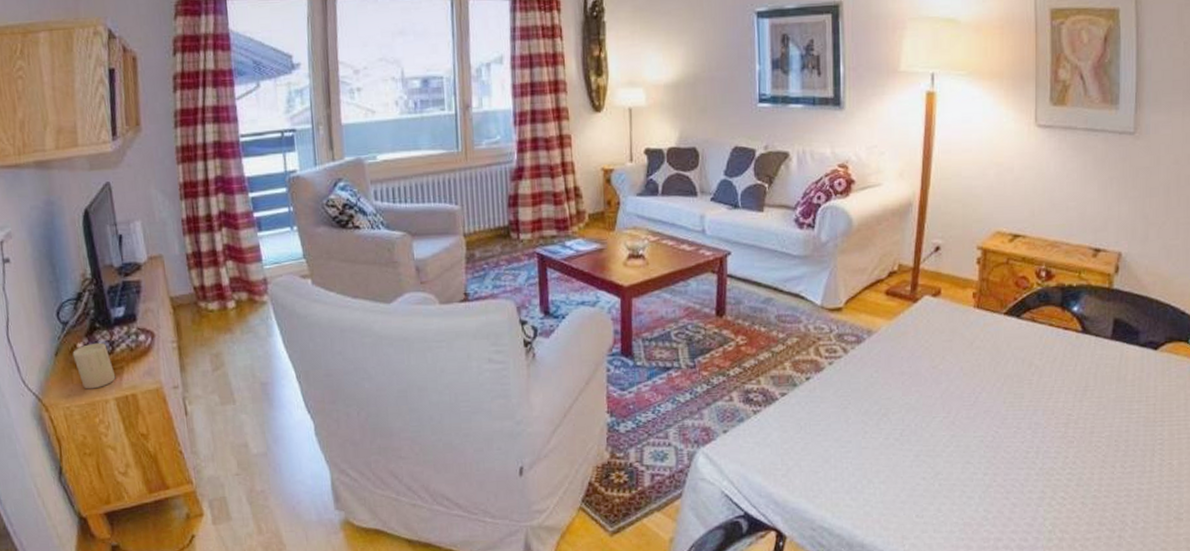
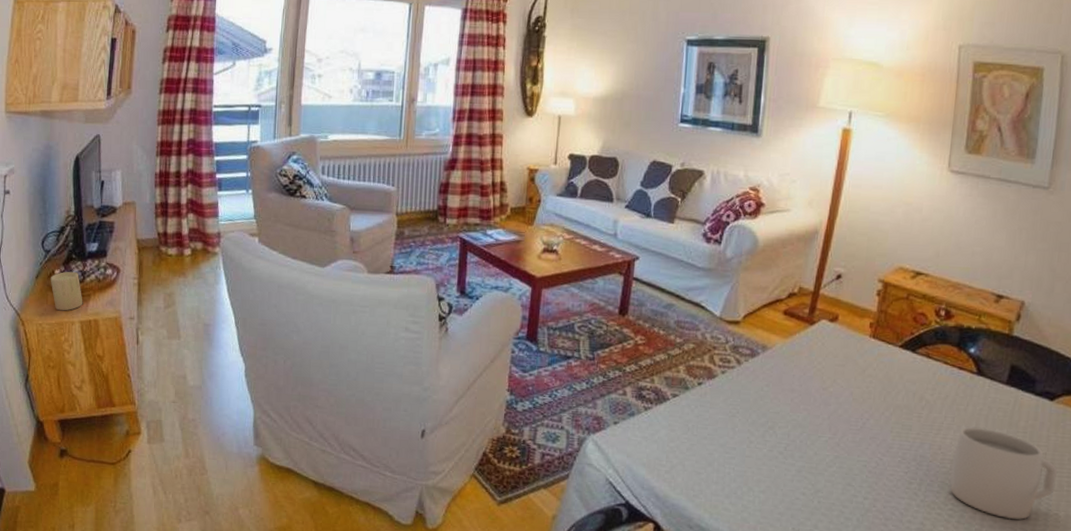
mug: none [1066,387,1168,476] -> present [950,427,1058,520]

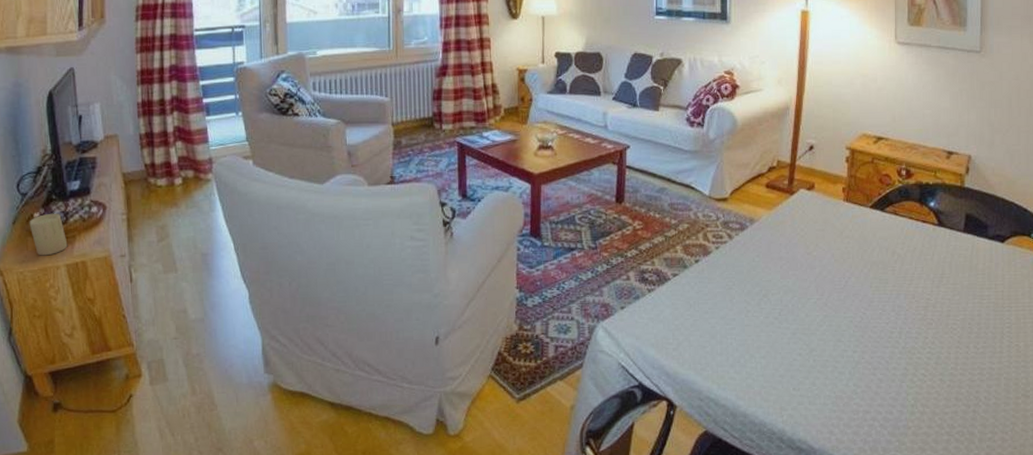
mug: present [950,427,1058,520] -> none [925,274,1014,355]

